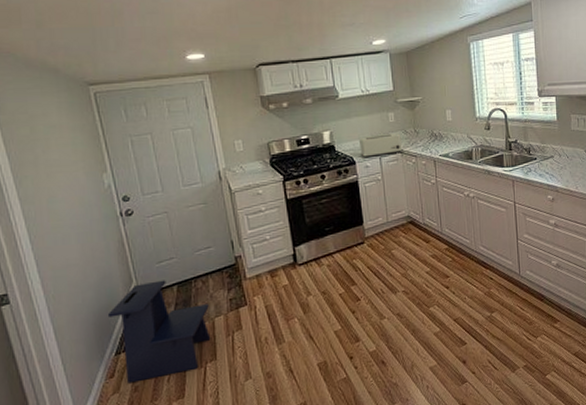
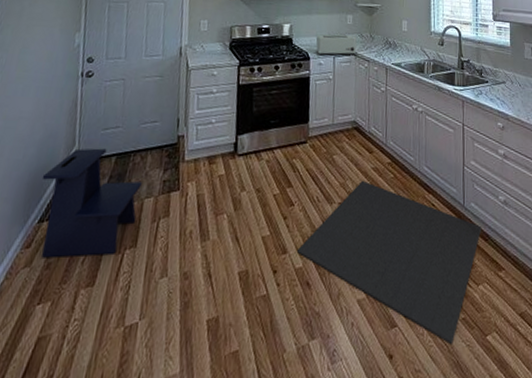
floor mat: none [369,268,538,388] -> present [297,181,482,346]

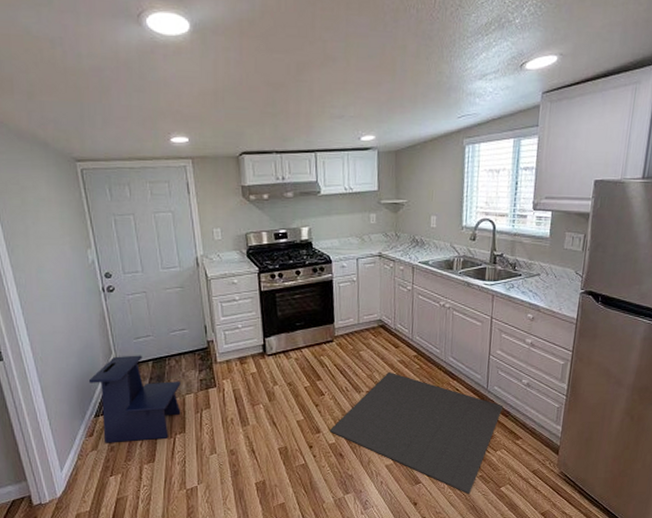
toaster: present [316,34,357,56] -> none [337,234,381,258]

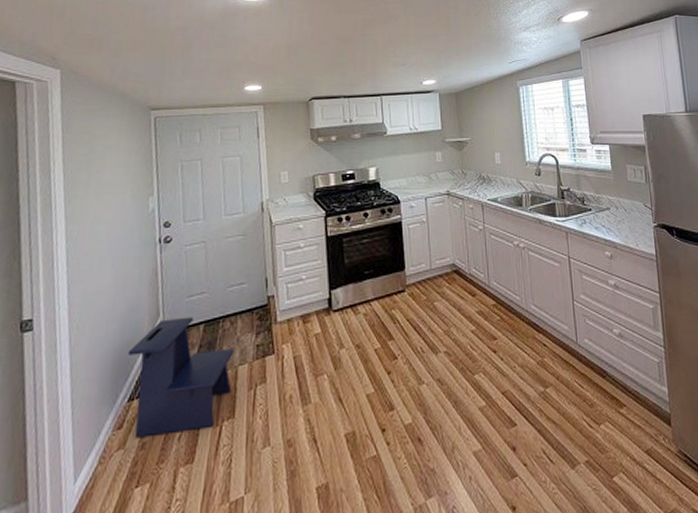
floor mat: present [330,372,504,495] -> none [405,326,599,491]

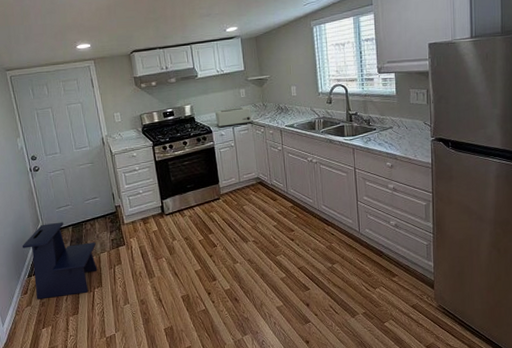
toaster: none [404,172,448,198] -> present [214,106,252,128]

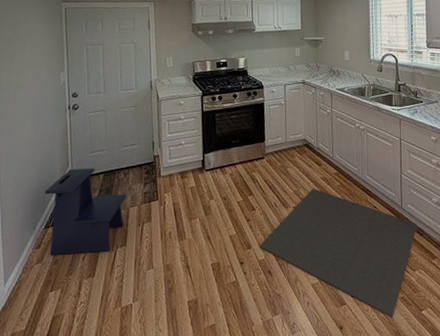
toaster: present [214,106,252,128] -> none [268,65,304,85]
floor mat: none [224,223,377,331] -> present [260,189,418,319]

